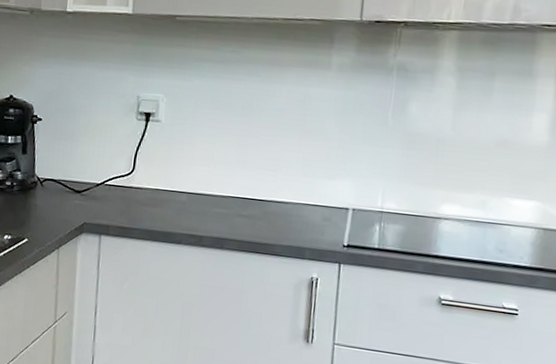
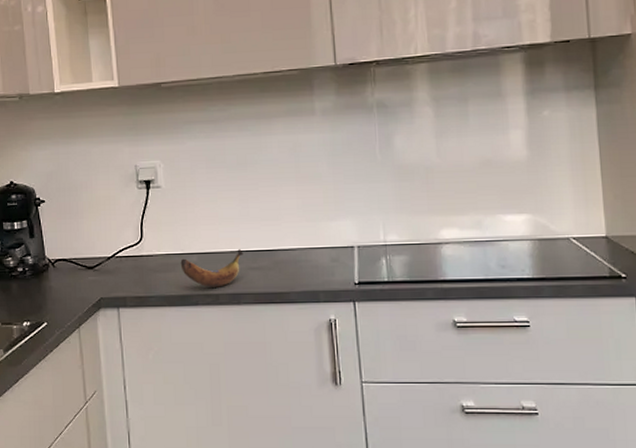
banana: none [168,194,234,230] -> present [180,249,244,288]

